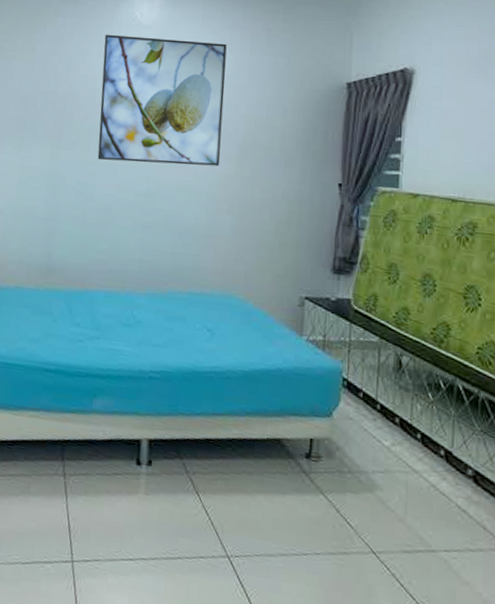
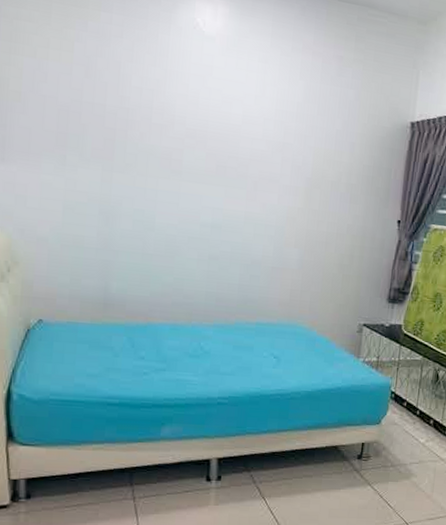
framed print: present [97,34,227,166] -> none [157,40,298,199]

